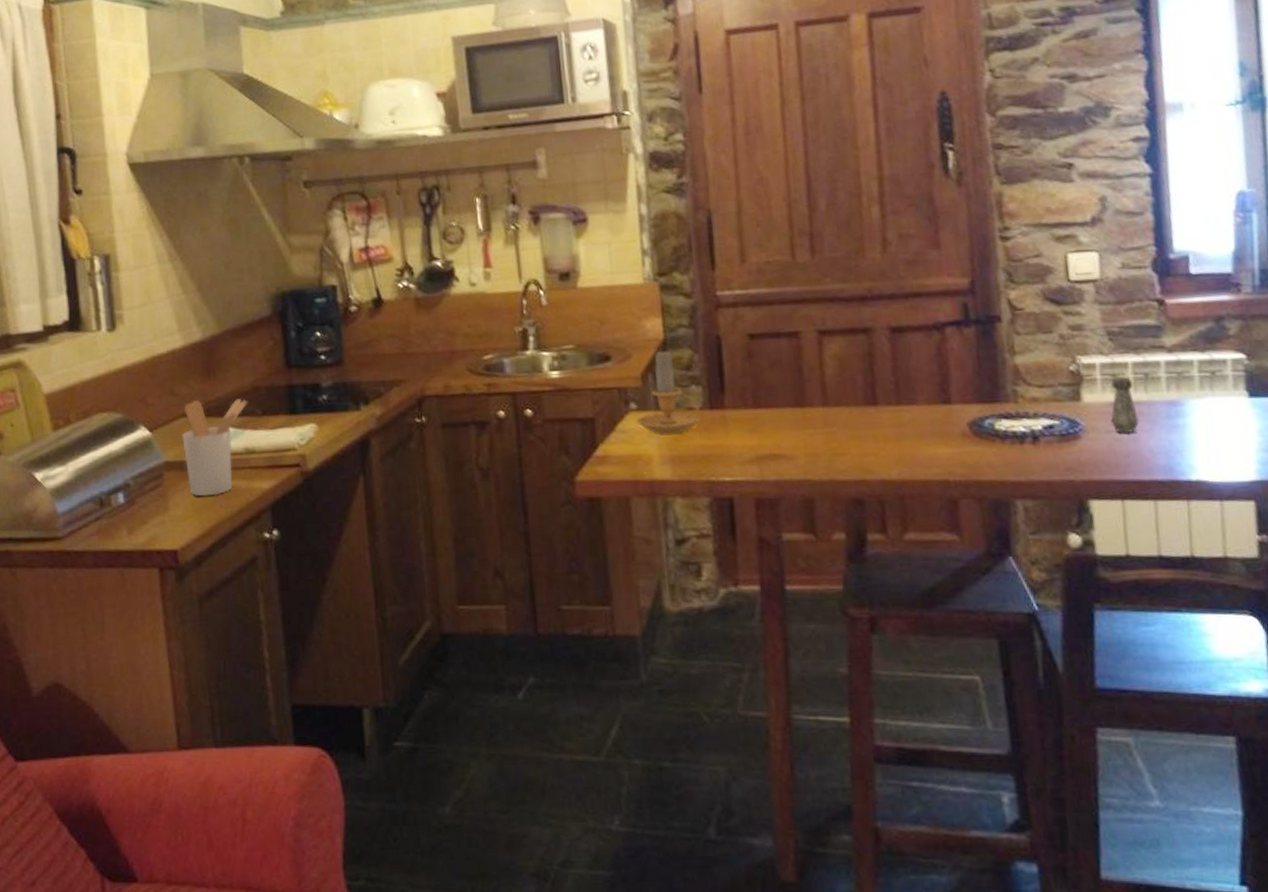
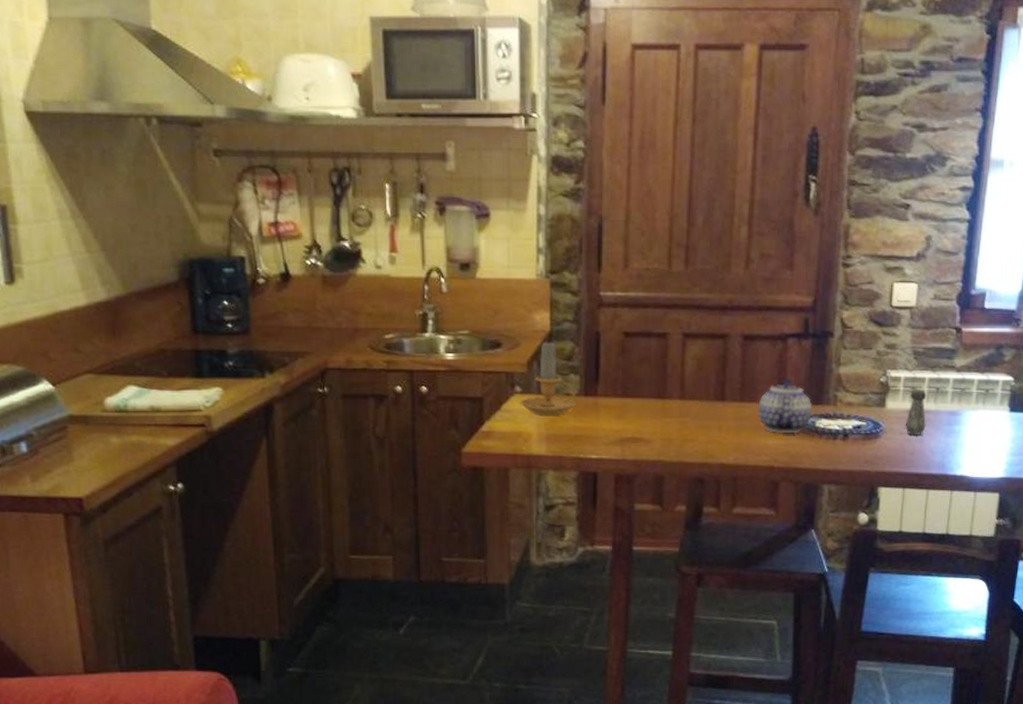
utensil holder: present [182,399,248,496] -> none [86,359,154,450]
teapot: none [919,374,988,439] -> present [758,379,812,434]

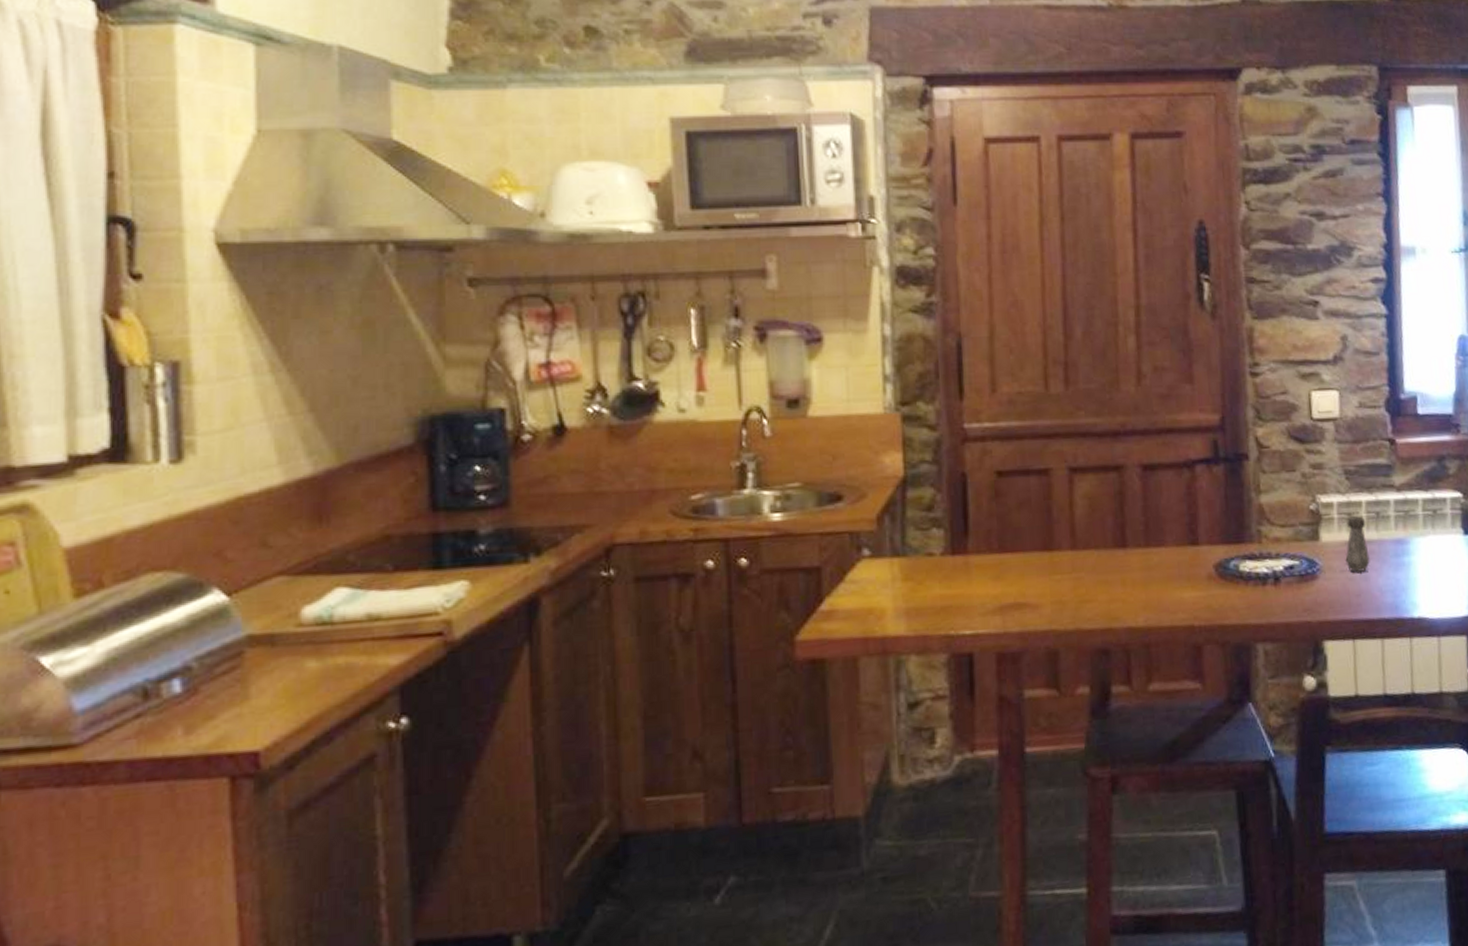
candle: present [520,341,577,415] -> none [869,488,942,584]
teapot: present [758,379,812,434] -> none [1167,514,1233,583]

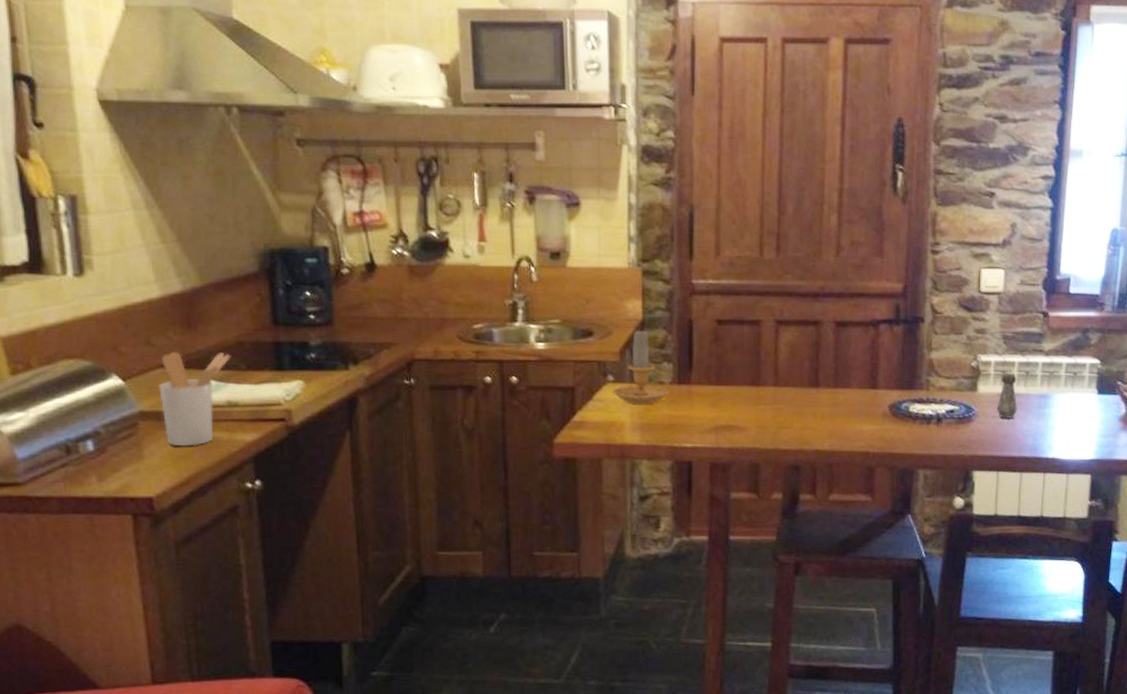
utensil holder: none [275,551,375,678] -> present [159,352,232,446]
candle: none [869,488,942,584] -> present [612,329,671,404]

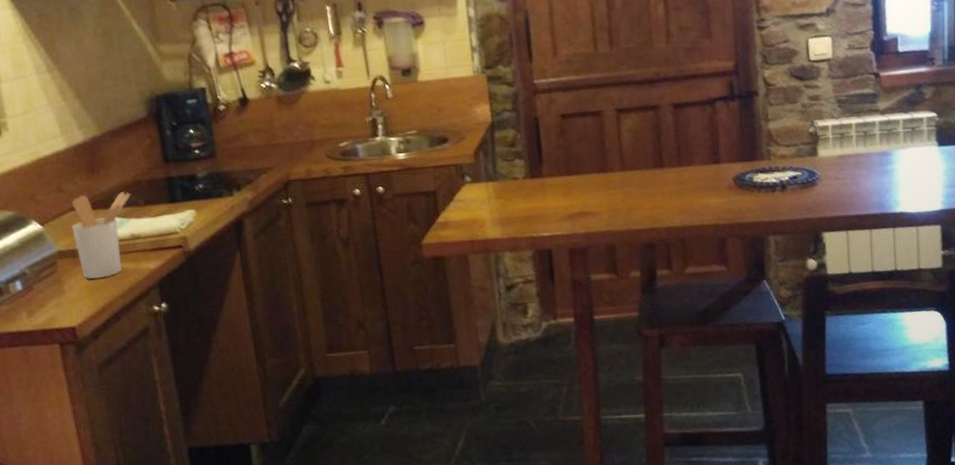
candle: present [612,329,671,404] -> none [471,131,525,201]
salt shaker: present [997,374,1017,420] -> none [839,135,860,180]

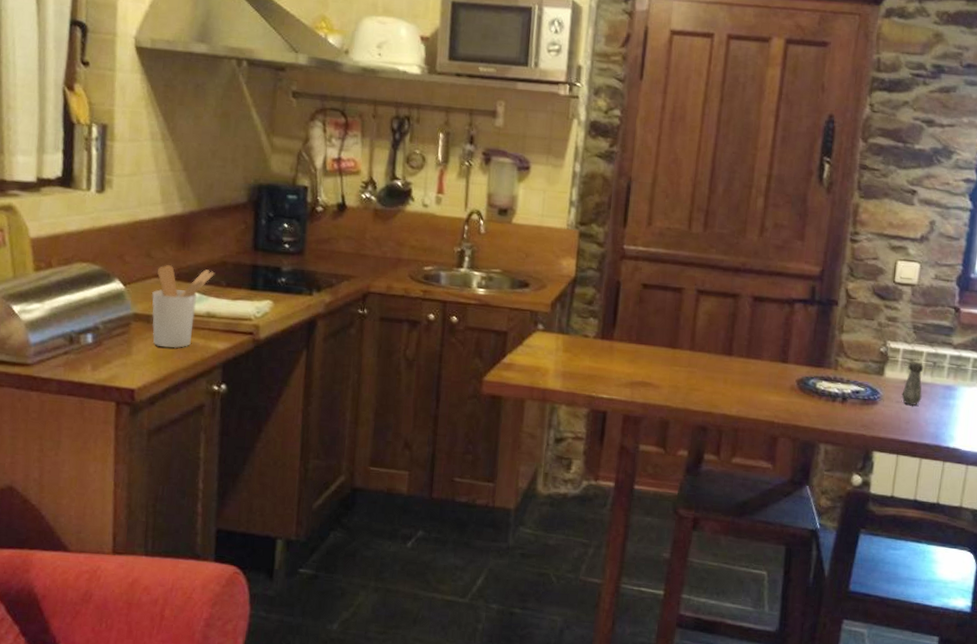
salt shaker: none [839,135,860,180] -> present [901,362,924,406]

